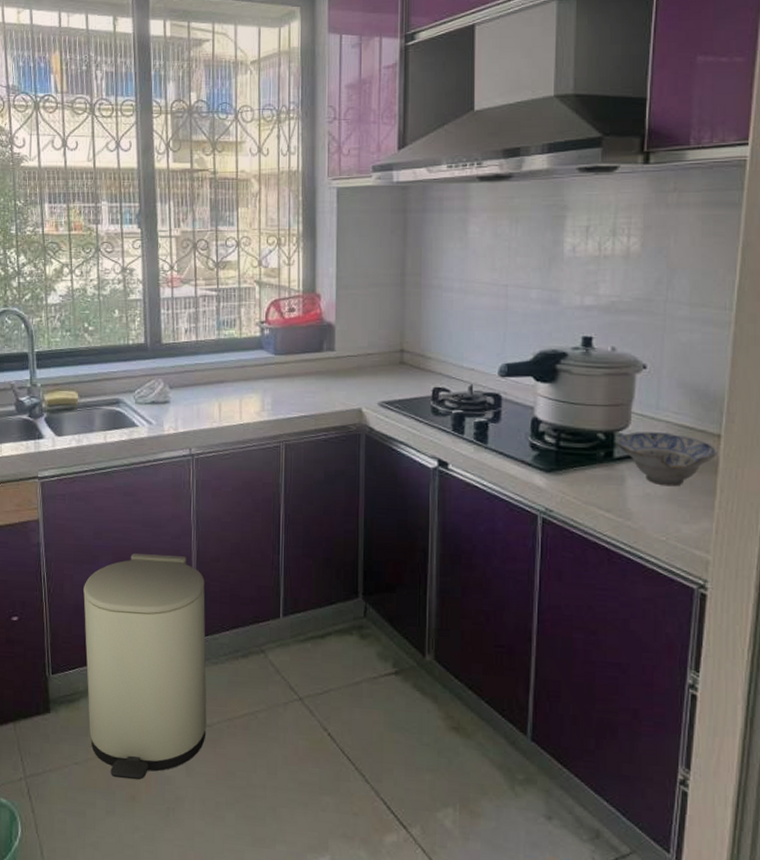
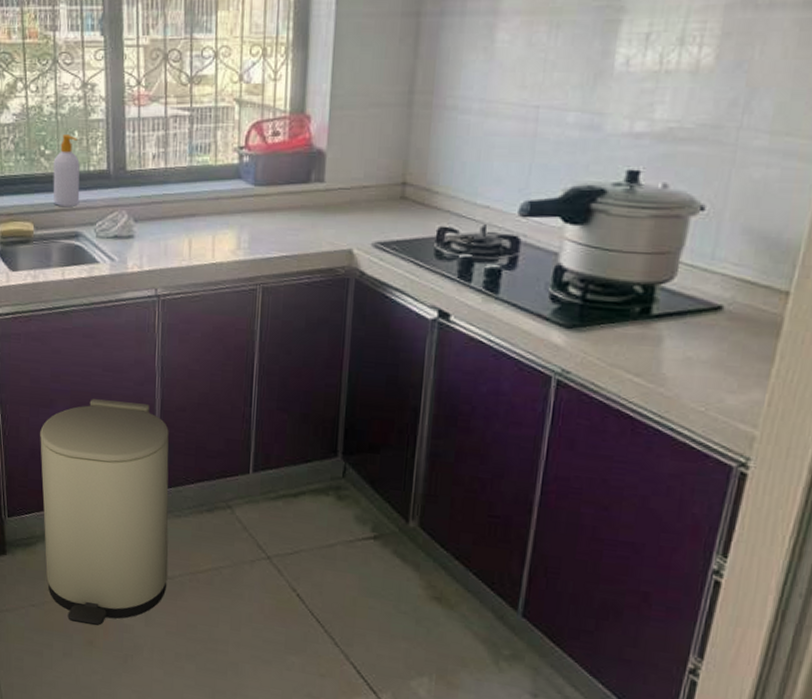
soap bottle: none [95,313,120,377] -> present [53,135,80,208]
ceramic bowl: present [617,432,719,485] -> none [656,285,785,350]

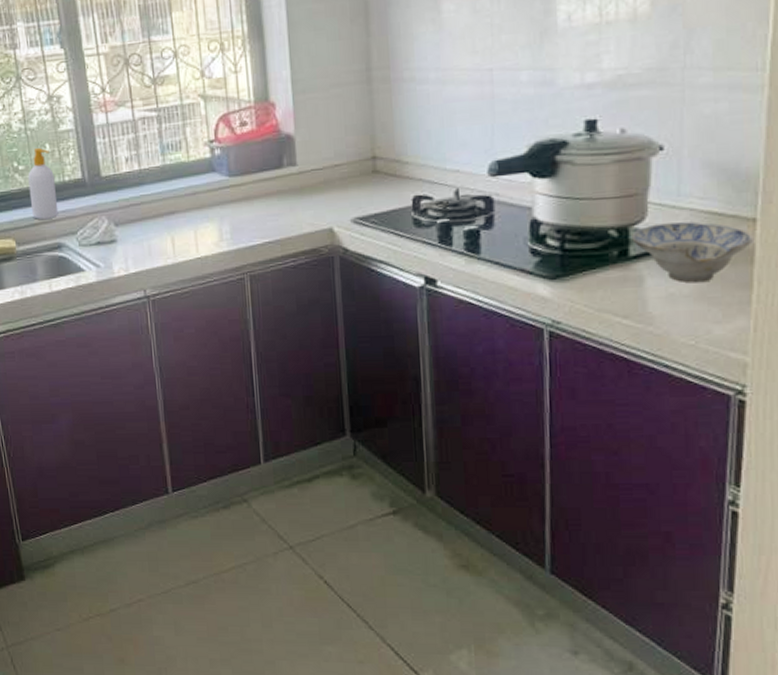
pedal bin: present [40,399,169,626] -> none [45,407,192,643]
ceramic bowl: none [656,285,785,350] -> present [632,221,755,282]

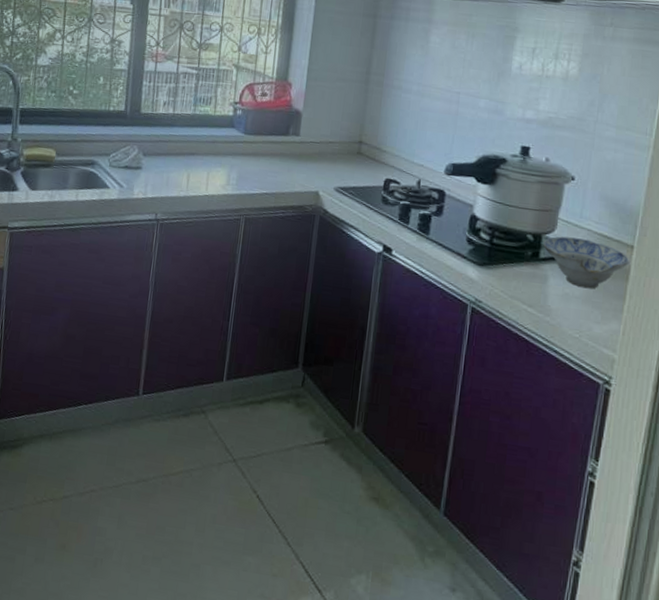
soap bottle: present [28,148,59,220] -> none [76,79,102,139]

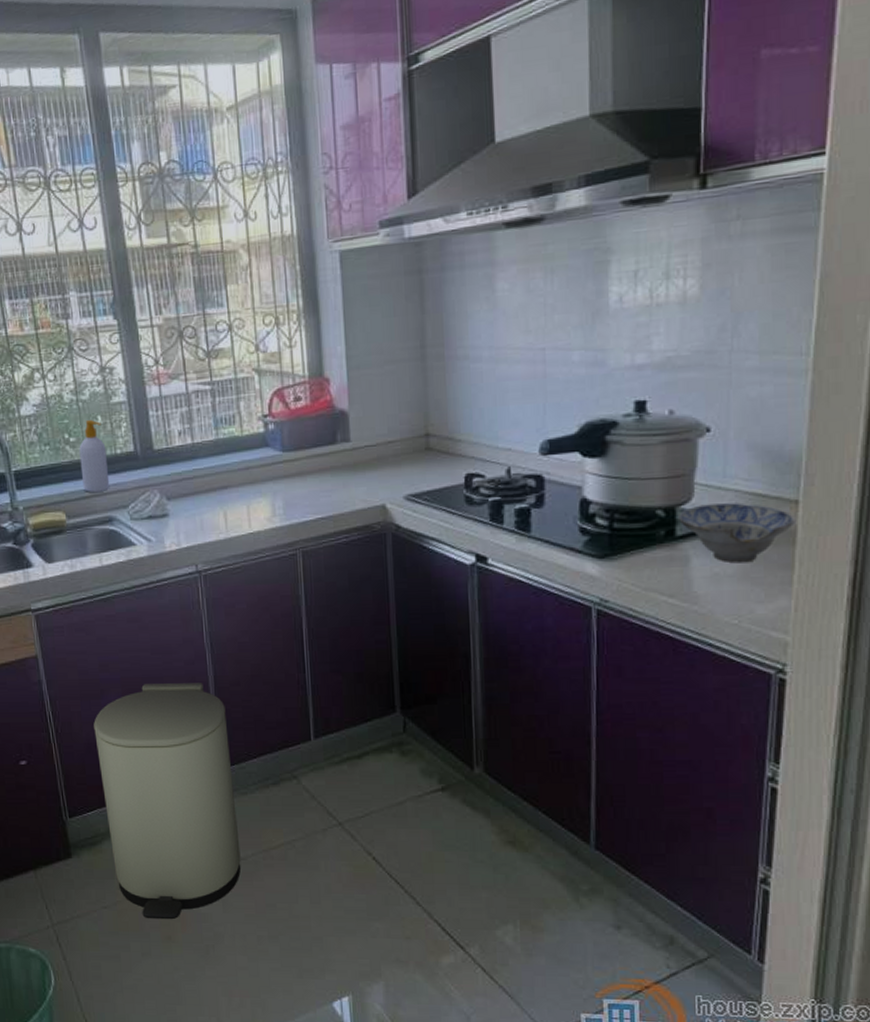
pedal bin: none [28,308,156,530] -> present [93,683,241,920]
soap bottle: none [76,79,102,139] -> present [79,420,110,493]

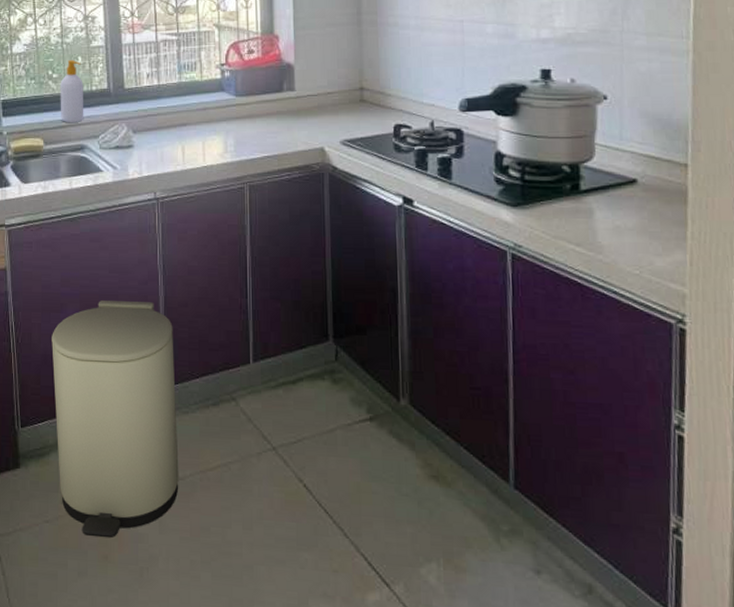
ceramic bowl: present [678,503,797,562] -> none [582,163,687,217]

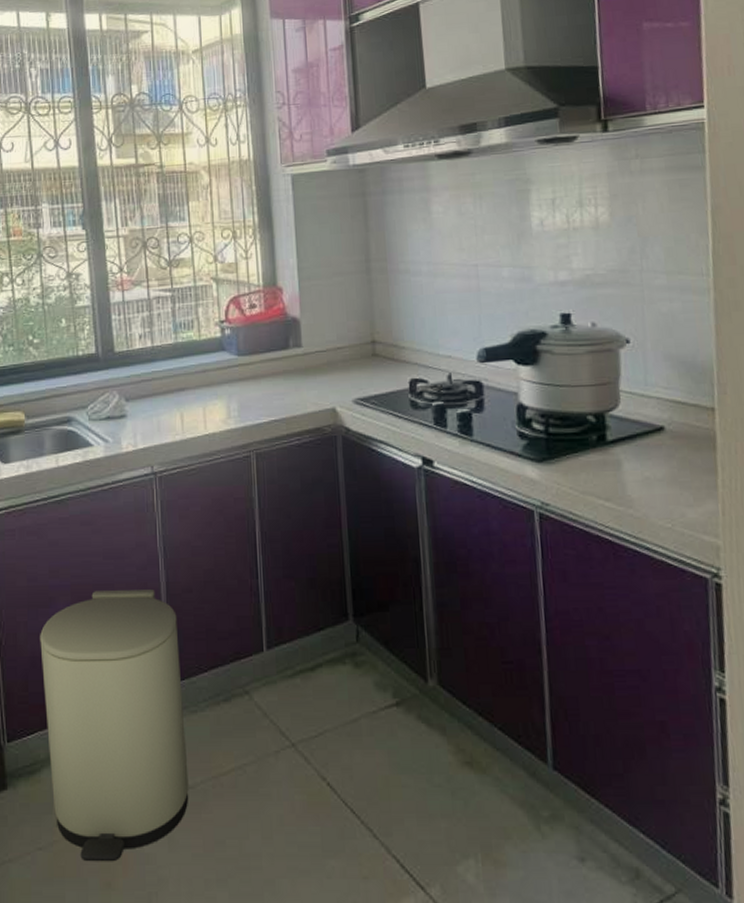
soap bottle: present [60,60,84,123] -> none [42,323,70,394]

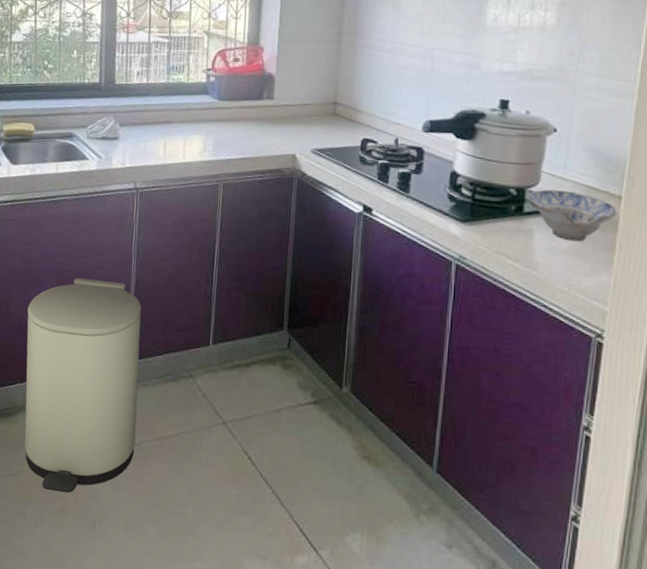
ceramic bowl: none [608,409,715,467] -> present [527,189,619,241]

